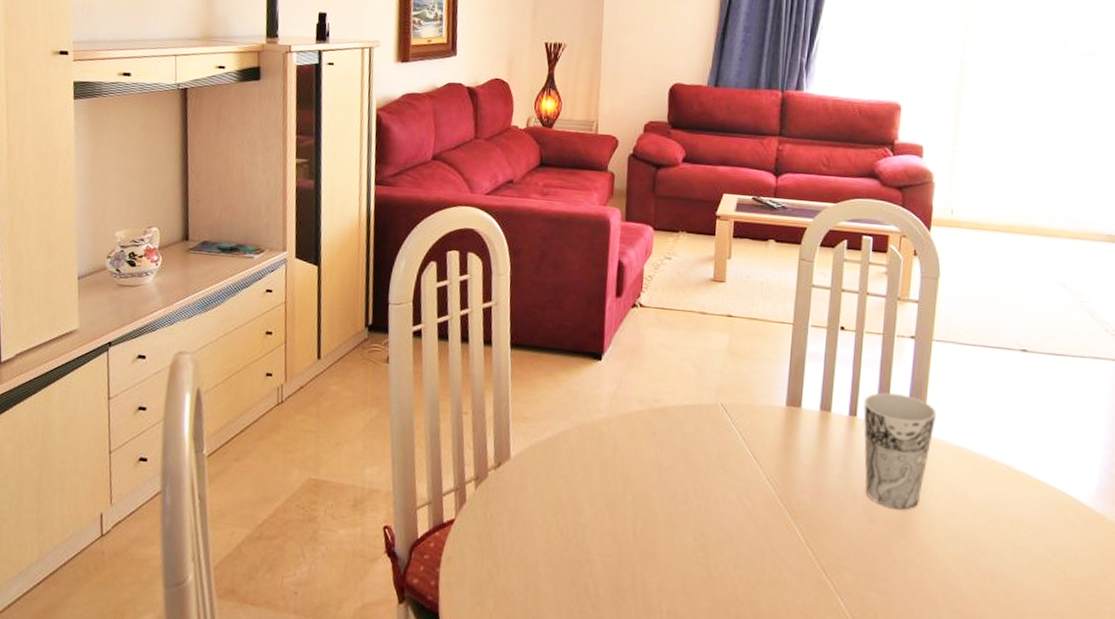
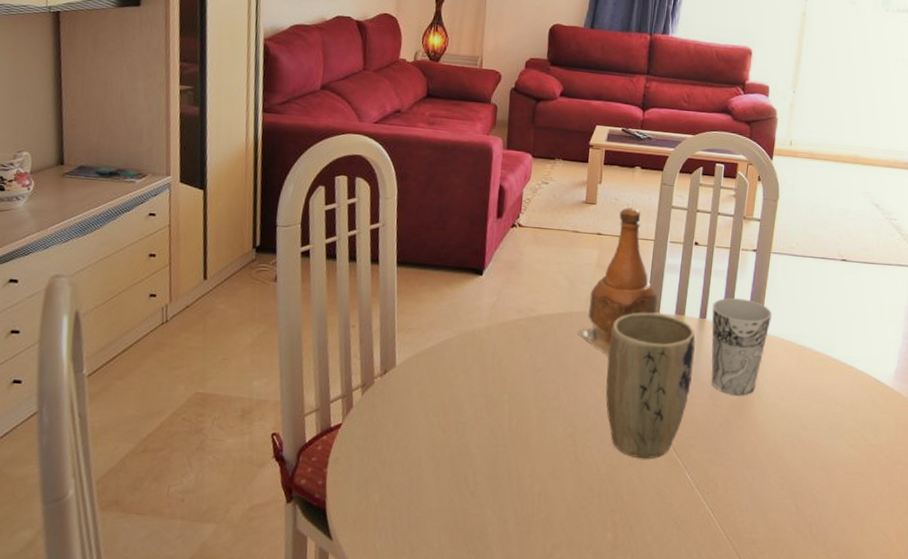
bottle: none [705,286,799,456] -> present [576,207,658,356]
plant pot: none [741,407,845,579] -> present [605,312,696,459]

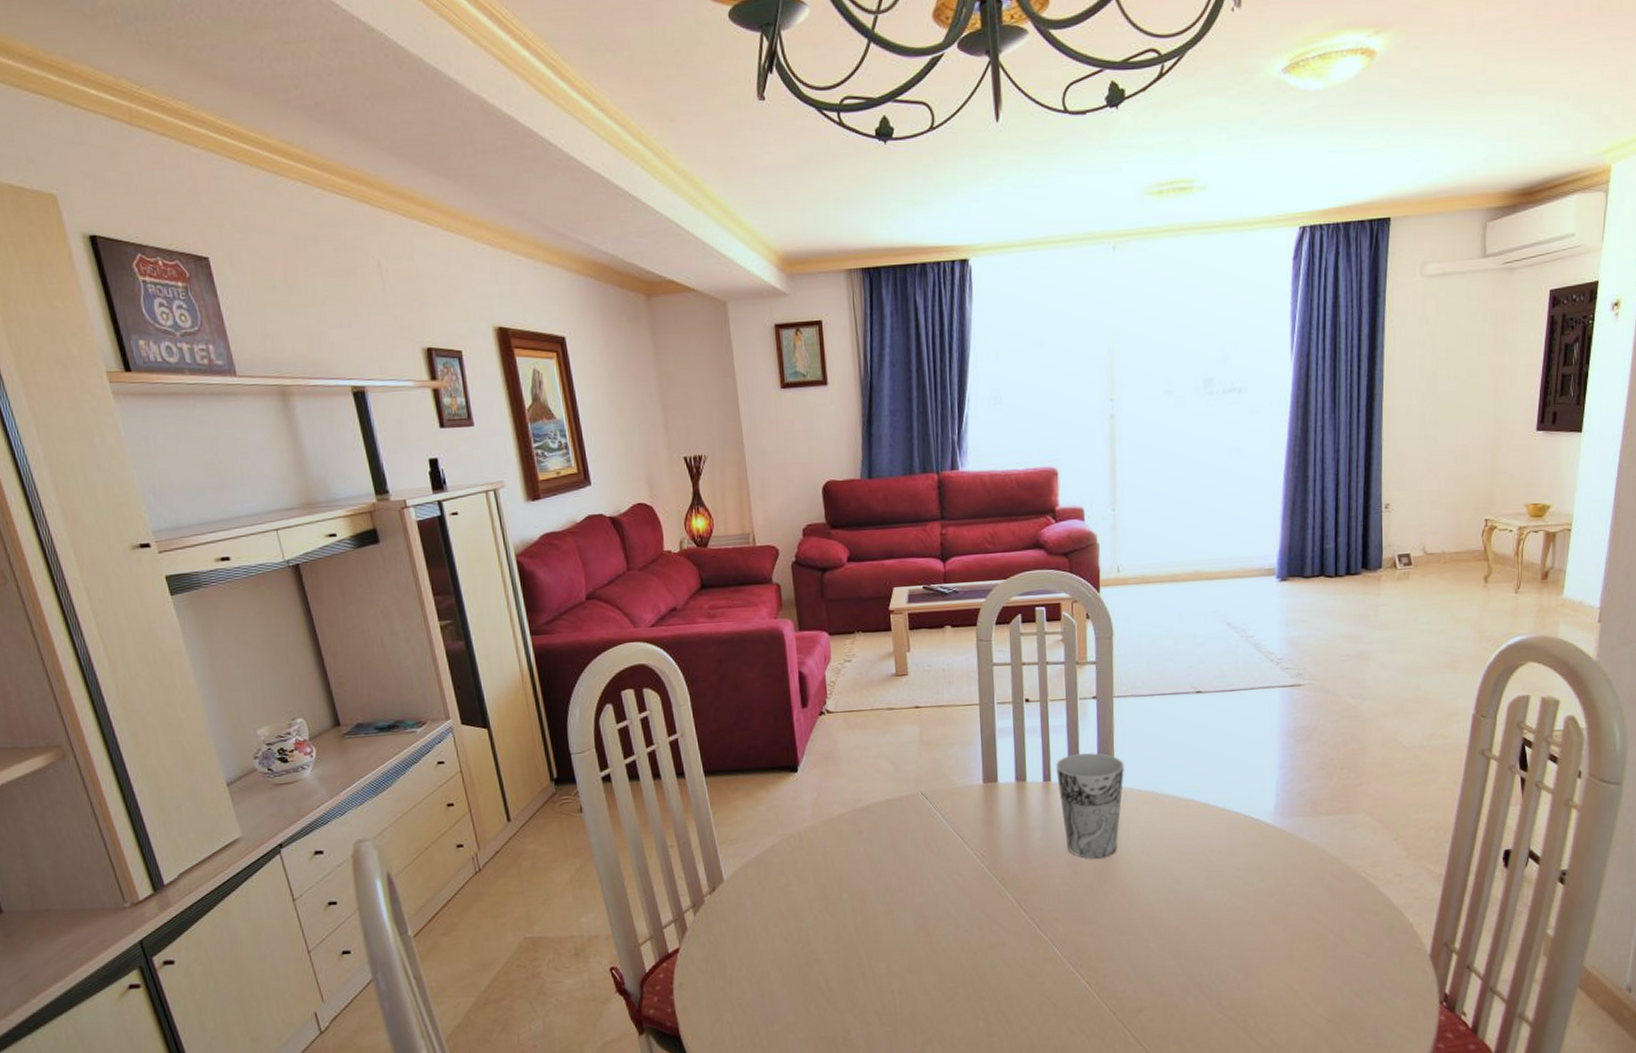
bottle: present [576,207,658,356] -> none [909,672,994,837]
plant pot: present [605,312,696,459] -> none [947,783,1045,940]

